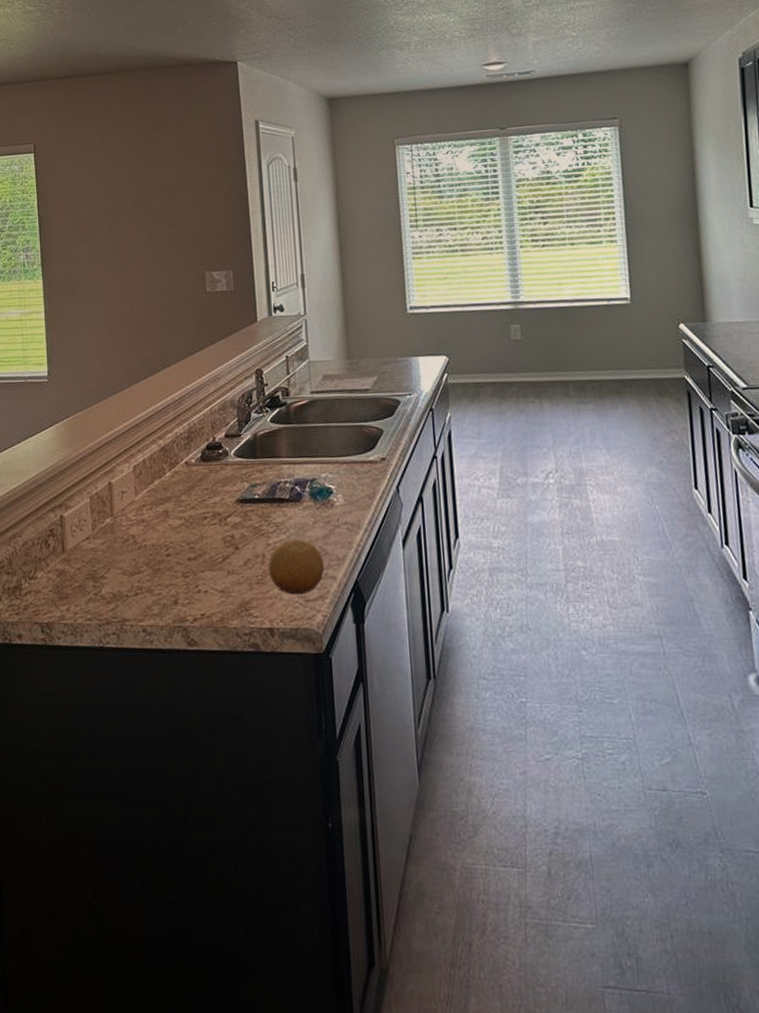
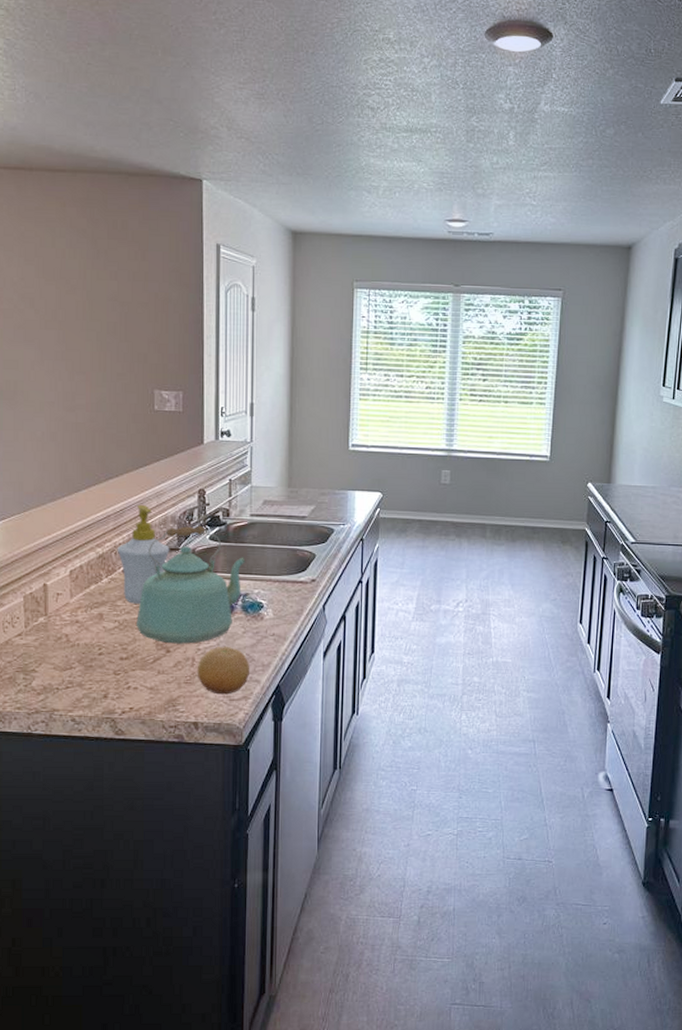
soap bottle: none [178,390,231,498] -> present [117,504,170,604]
kettle: none [202,408,310,540] -> present [136,525,246,644]

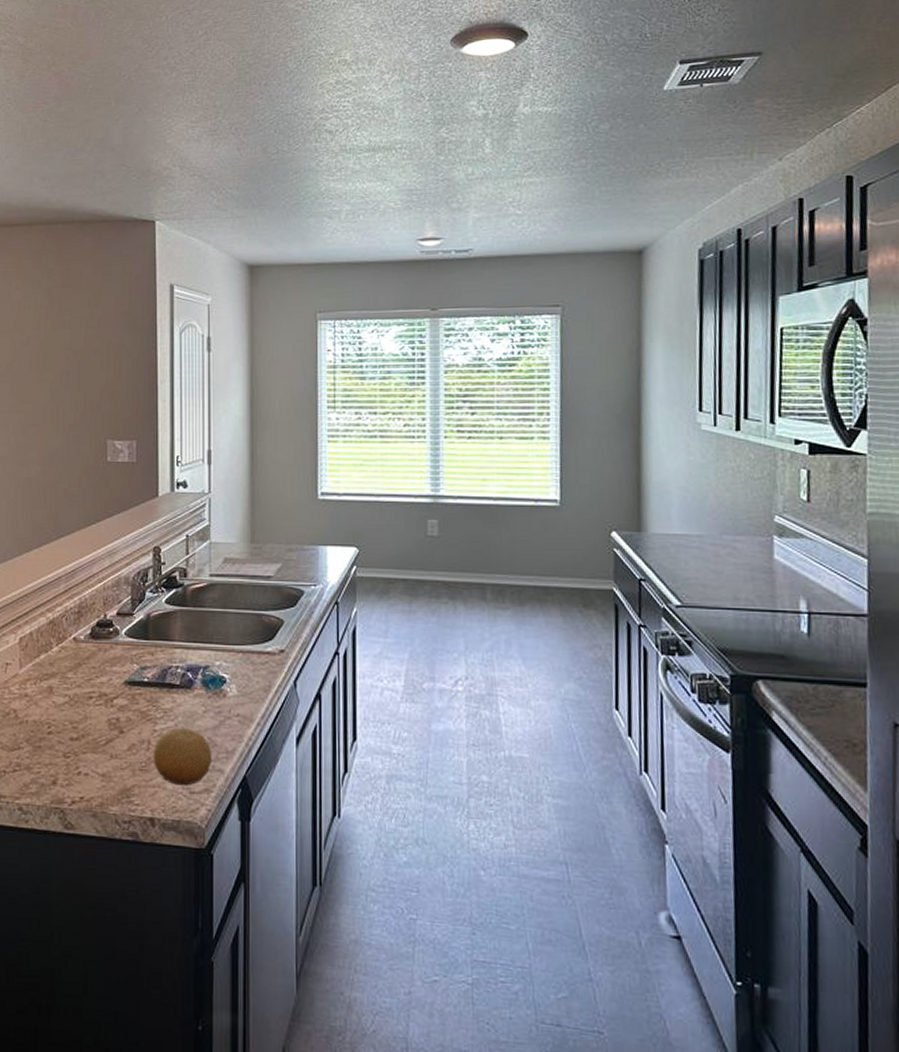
soap bottle: present [117,504,170,604] -> none [68,564,123,676]
kettle: present [136,525,246,644] -> none [88,587,205,724]

